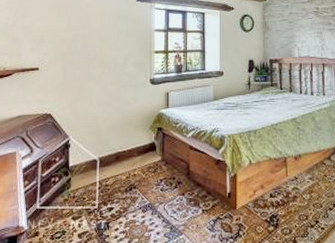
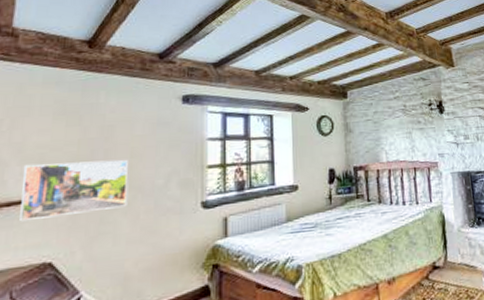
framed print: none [30,42,99,83] -> present [20,159,128,222]

